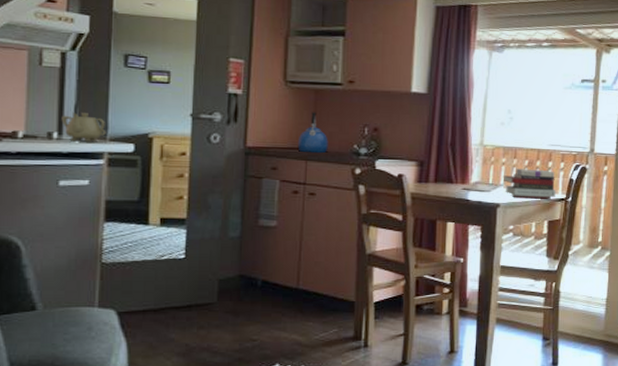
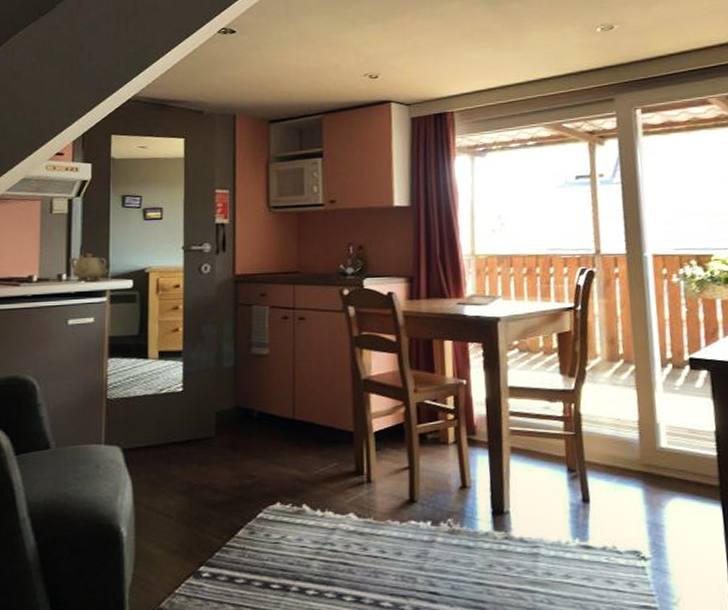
kettle: present [297,112,328,154] -> none [284,235,315,277]
books: present [504,168,556,199] -> none [501,276,562,310]

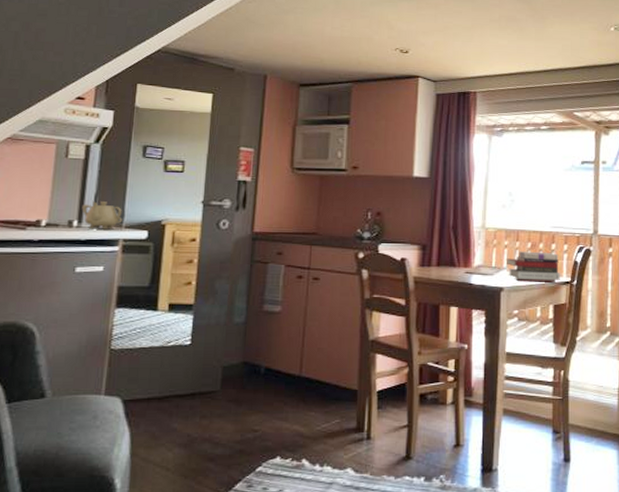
books: none [501,276,562,310] -> present [507,251,560,282]

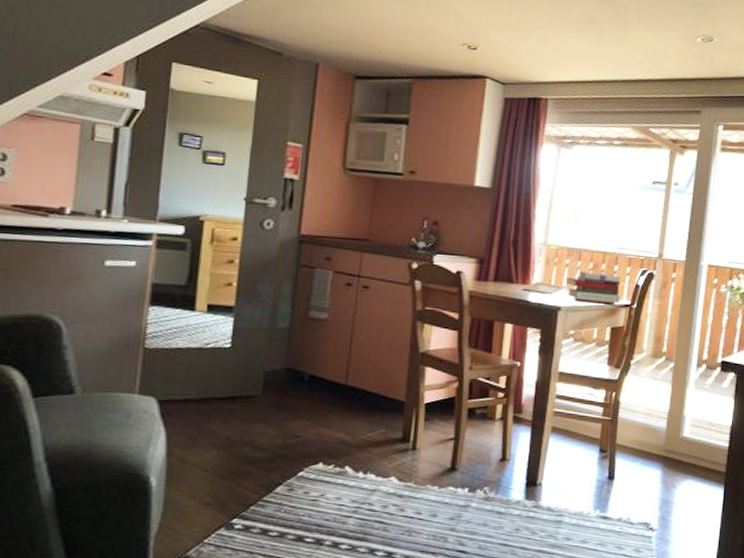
teapot: present [82,201,123,230] -> none [111,191,157,223]

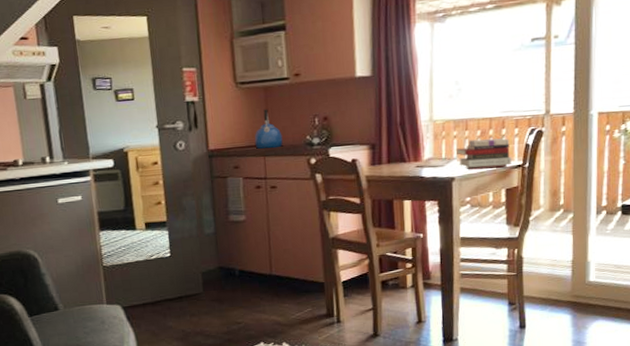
kettle: none [353,202,386,246] -> present [254,109,283,150]

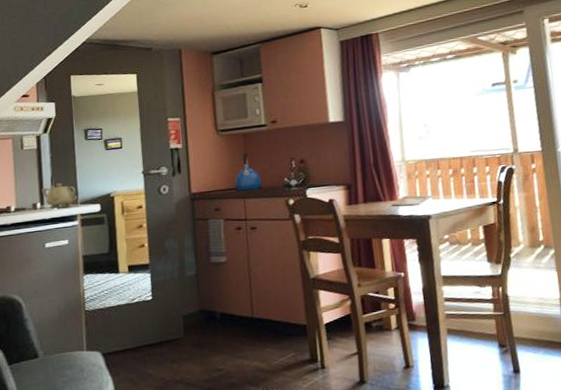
teapot: none [50,136,89,164] -> present [42,183,77,209]
books: present [456,138,512,169] -> none [430,176,486,207]

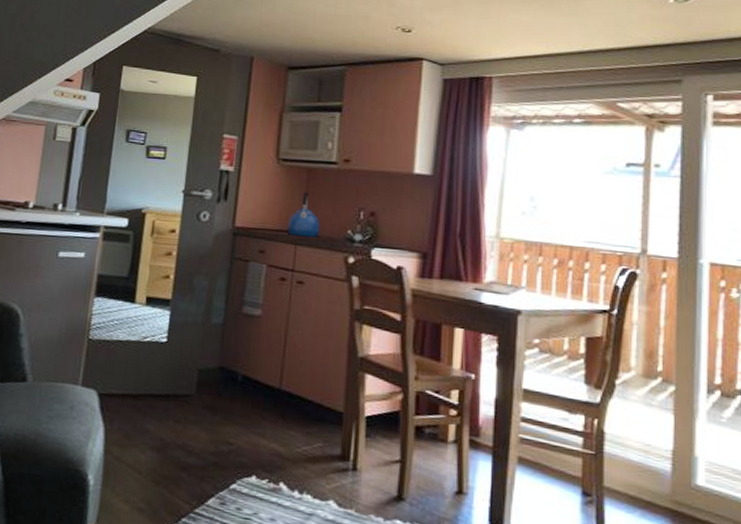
teapot: present [42,183,77,209] -> none [66,185,105,215]

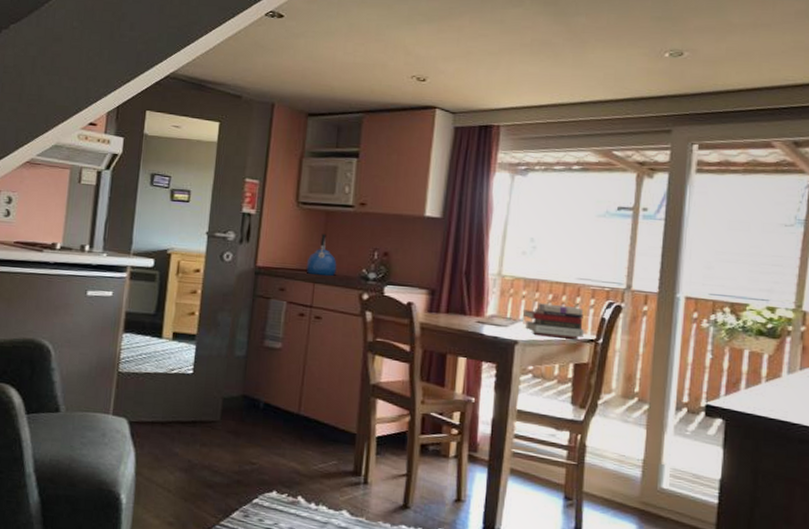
books: none [526,268,595,310] -> present [523,303,584,339]

